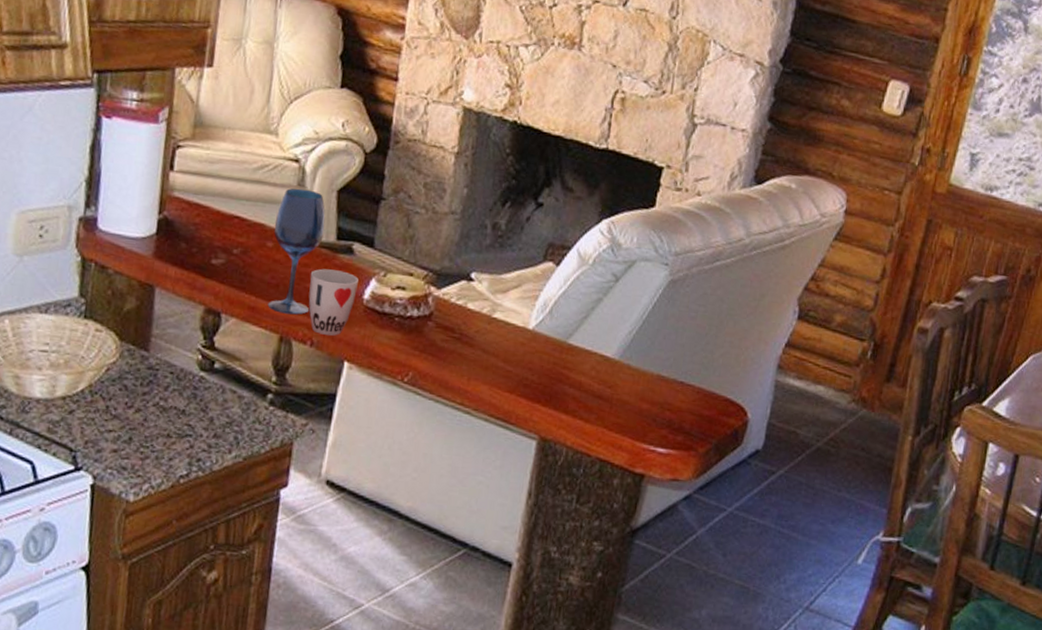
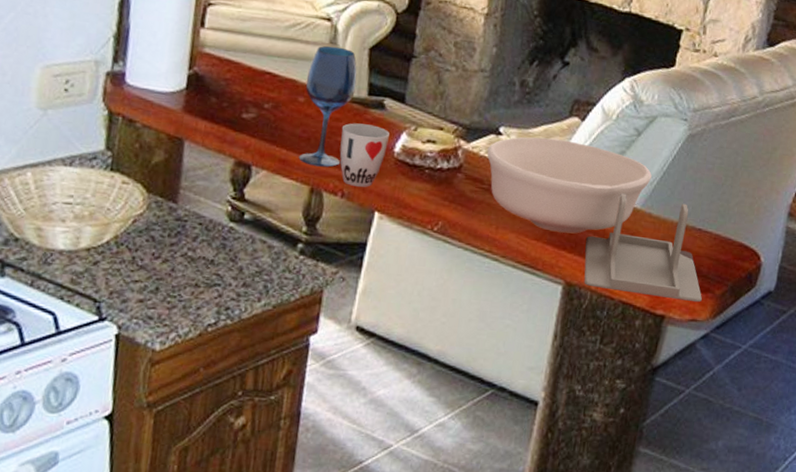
bowl: none [458,283,631,386] -> present [487,137,652,234]
napkin holder: none [559,343,684,461] -> present [584,193,702,303]

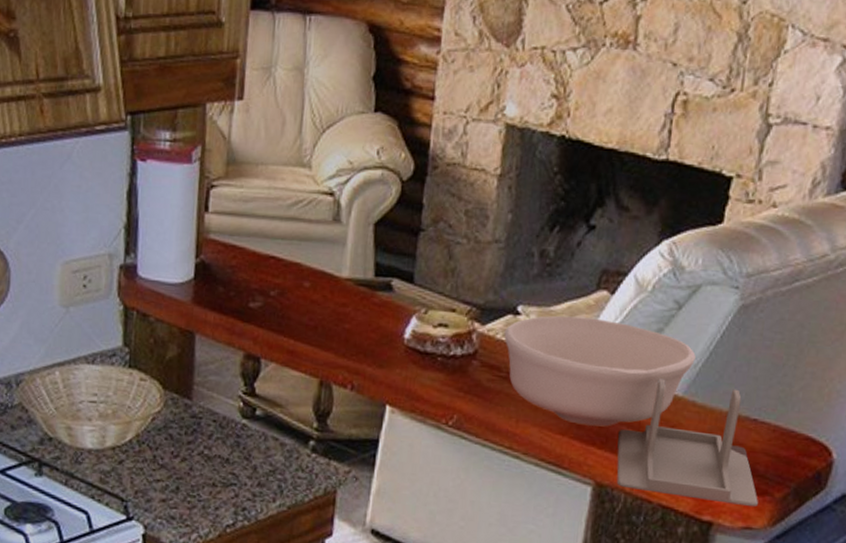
wineglass: present [298,45,357,168] -> none [306,223,363,358]
cup: present [339,123,390,187] -> none [347,308,398,379]

